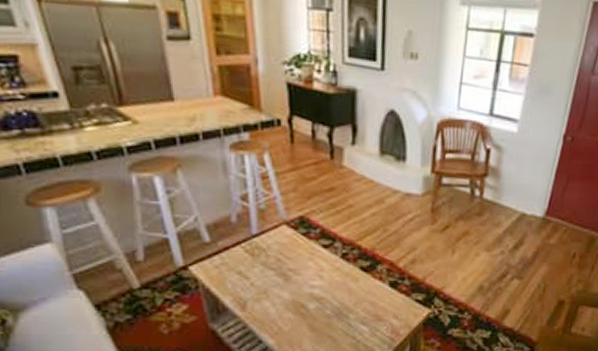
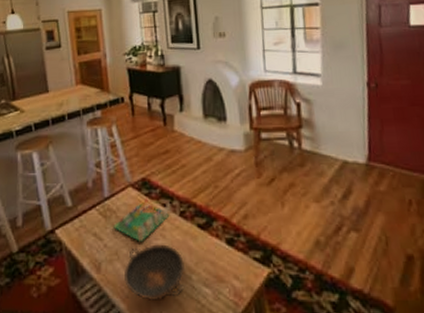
board game: none [261,238,332,283] -> present [112,198,171,243]
decorative bowl: none [272,284,344,338] -> present [123,244,186,302]

